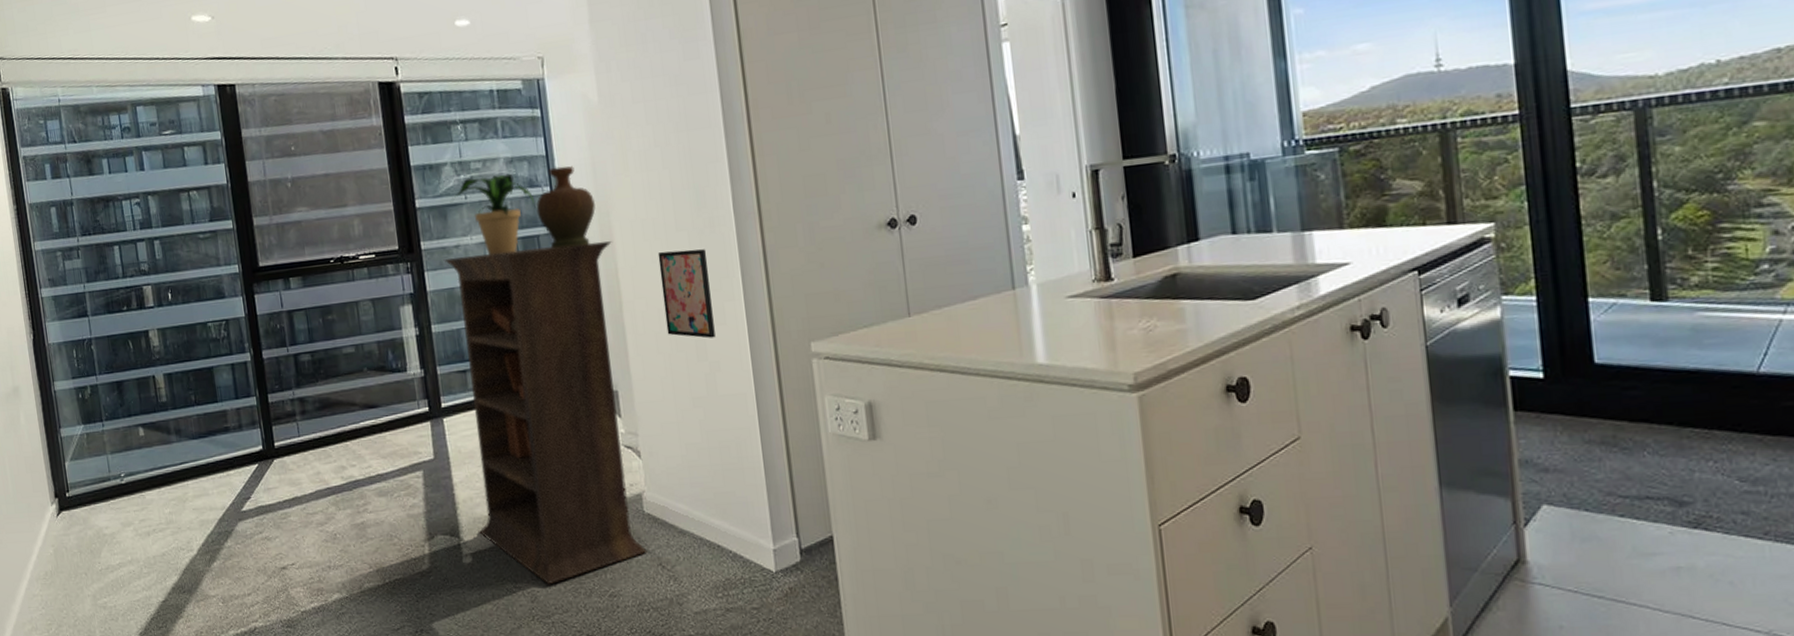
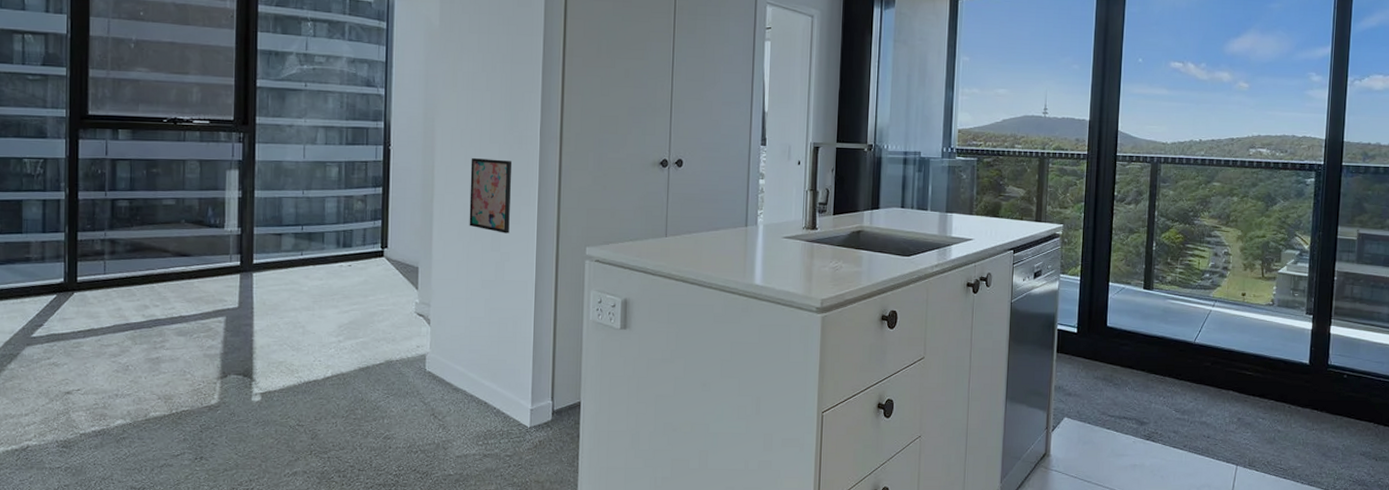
bookcase: present [443,241,647,585] -> none [271,135,433,425]
potted plant: present [450,173,535,256] -> none [290,68,370,139]
decorative vase: present [535,166,596,249] -> none [369,73,423,143]

